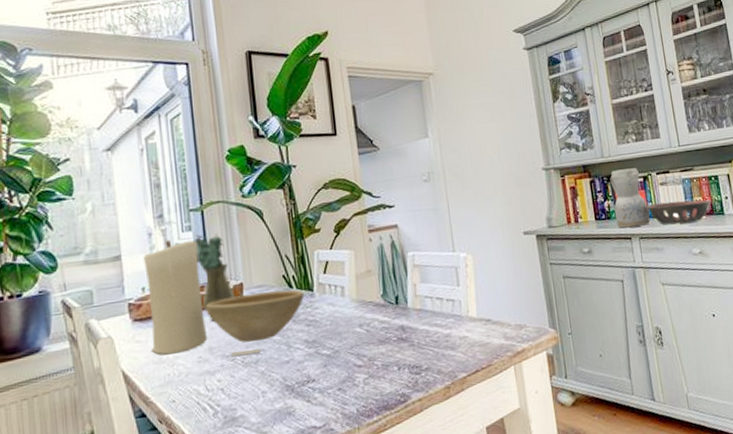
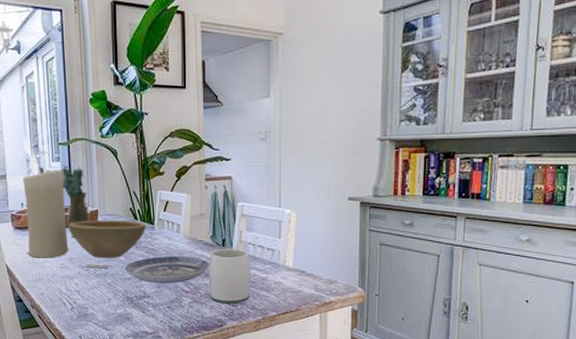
plate: none [282,322,384,363] -> present [125,256,210,283]
mug: none [382,305,434,374] -> present [208,249,251,304]
ceramic pitcher: present [610,168,650,228] -> none [444,148,482,206]
decorative bowl: present [647,199,712,225] -> none [480,186,554,209]

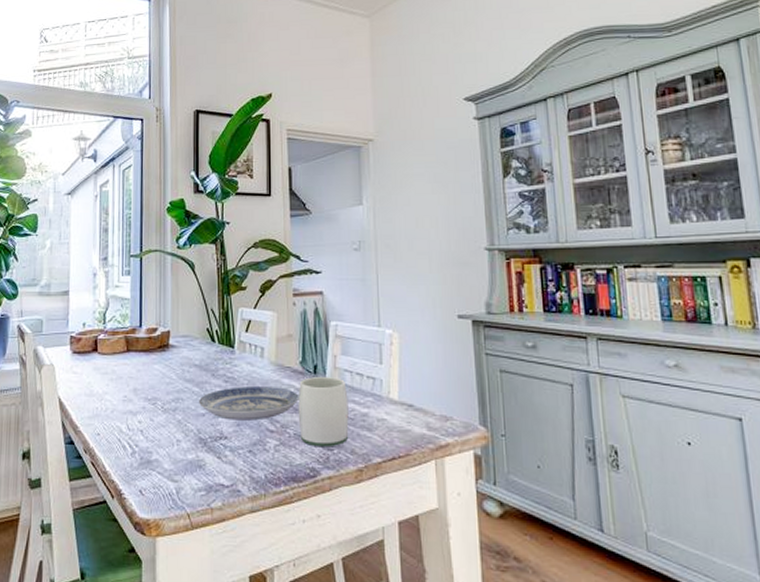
candle: present [23,167,69,258] -> none [84,282,134,389]
vase: present [61,165,91,238] -> none [131,279,162,364]
bowl: present [68,220,147,268] -> none [135,343,226,402]

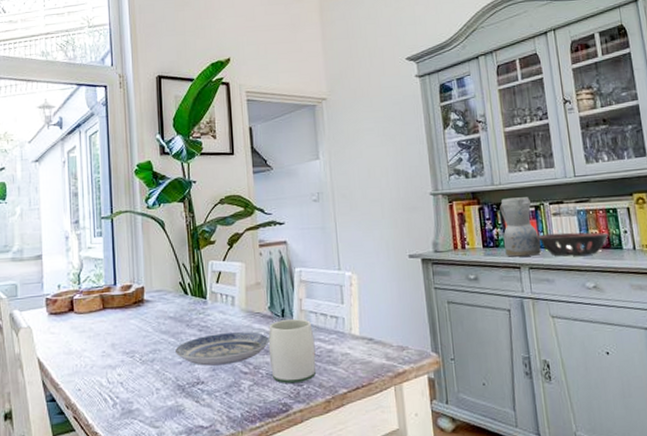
ceramic pitcher: none [565,258,612,325] -> present [499,197,541,257]
decorative bowl: none [609,301,695,328] -> present [538,232,609,257]

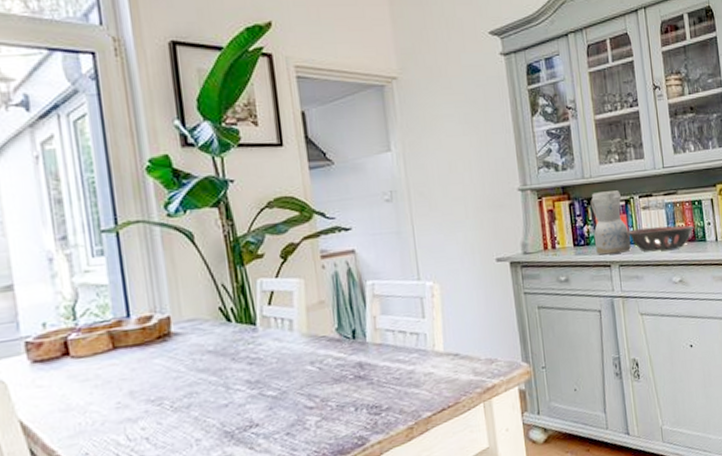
plate: present [175,332,269,366] -> none [219,359,339,406]
mug: present [268,319,316,384] -> none [337,339,396,414]

